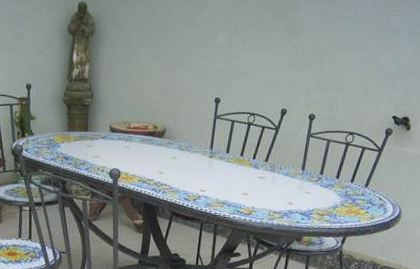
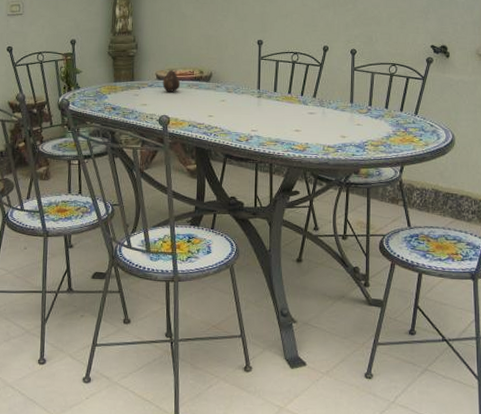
fruit: none [115,122,134,146] -> present [162,69,181,93]

